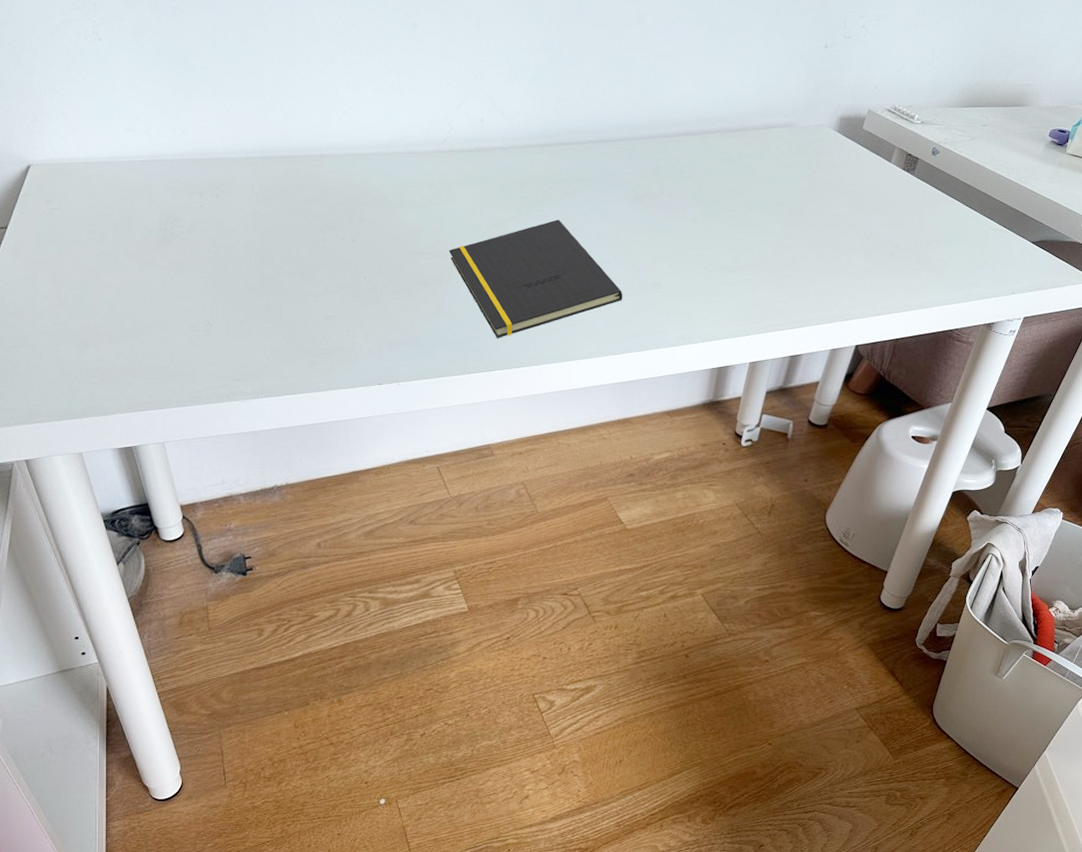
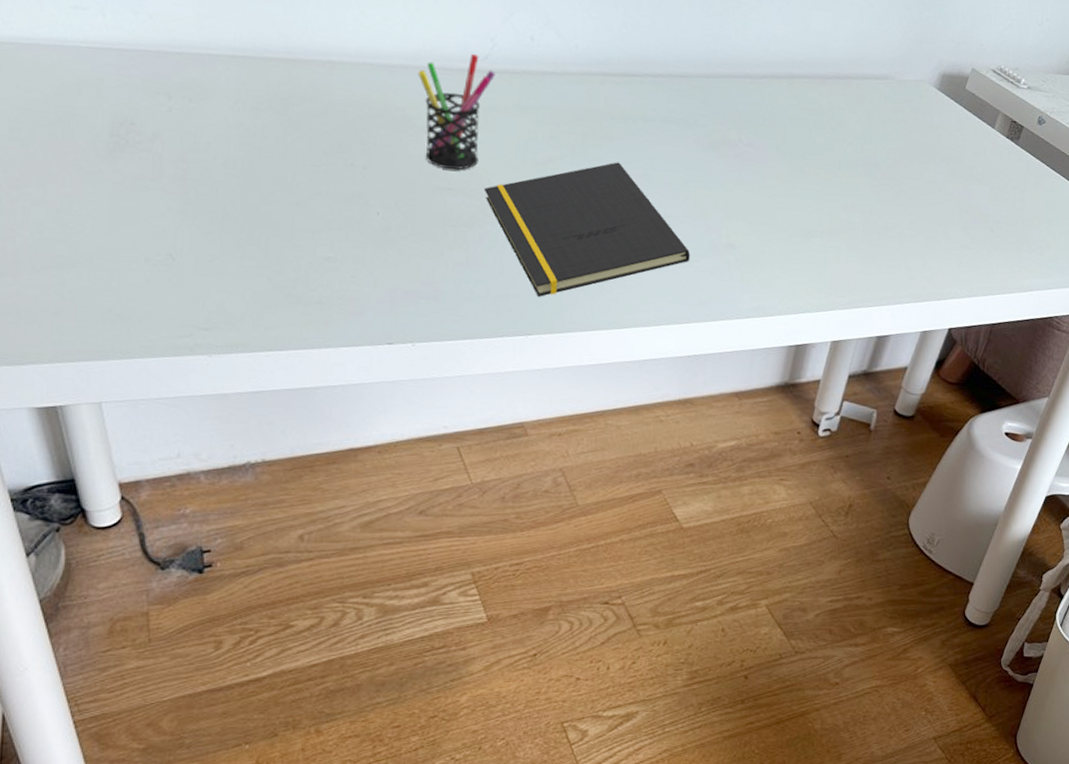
pen holder: none [391,137,453,237] -> present [418,53,495,170]

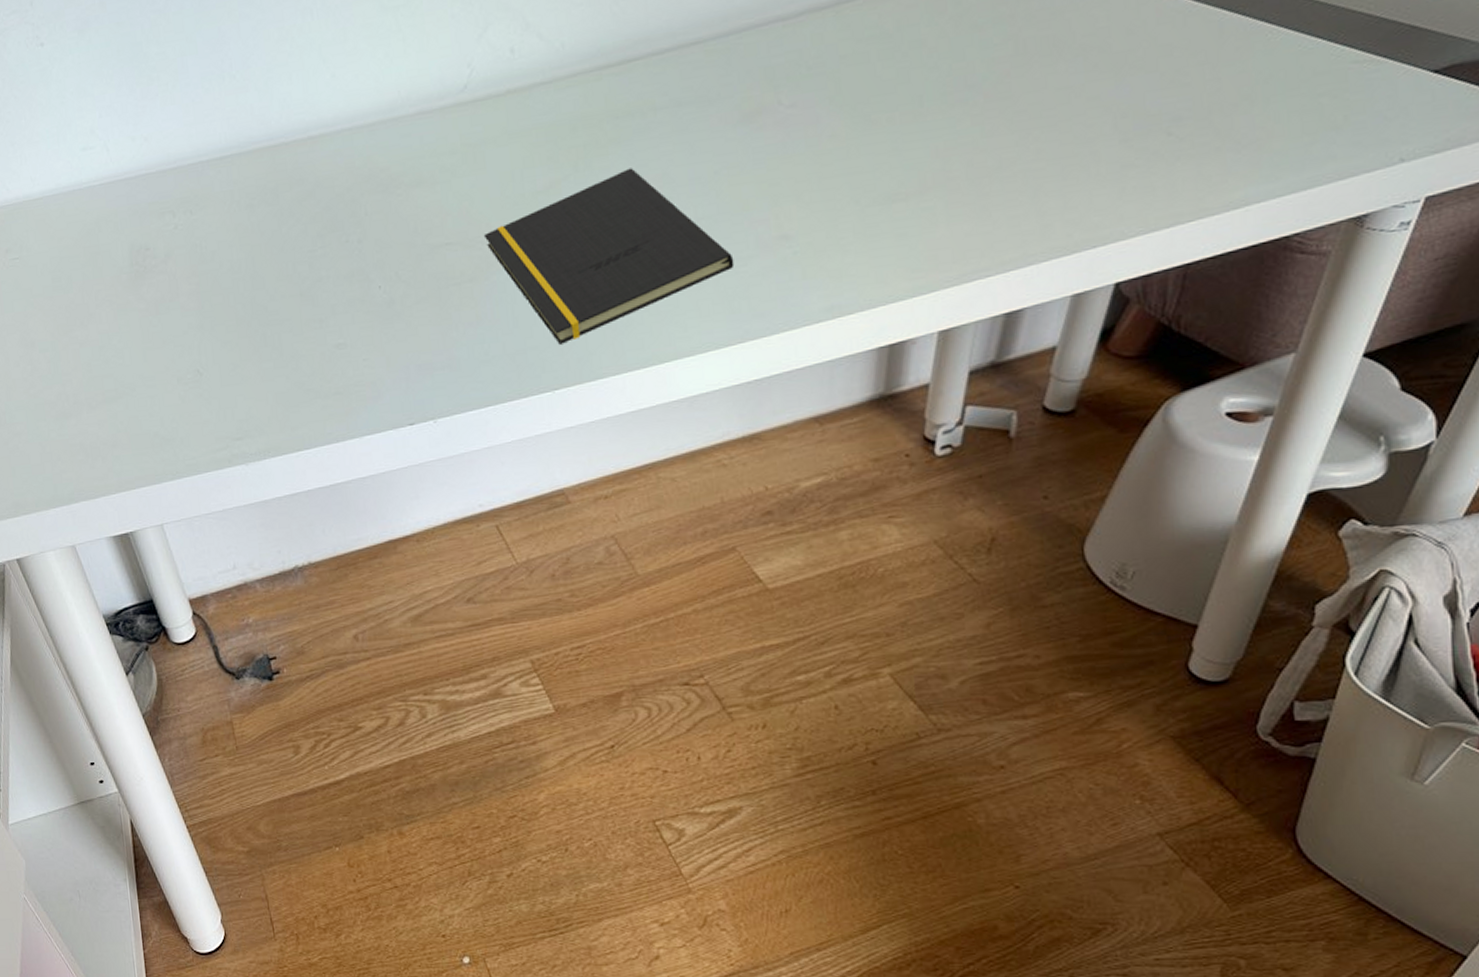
pen holder: present [418,53,495,170] -> none [397,86,478,223]

